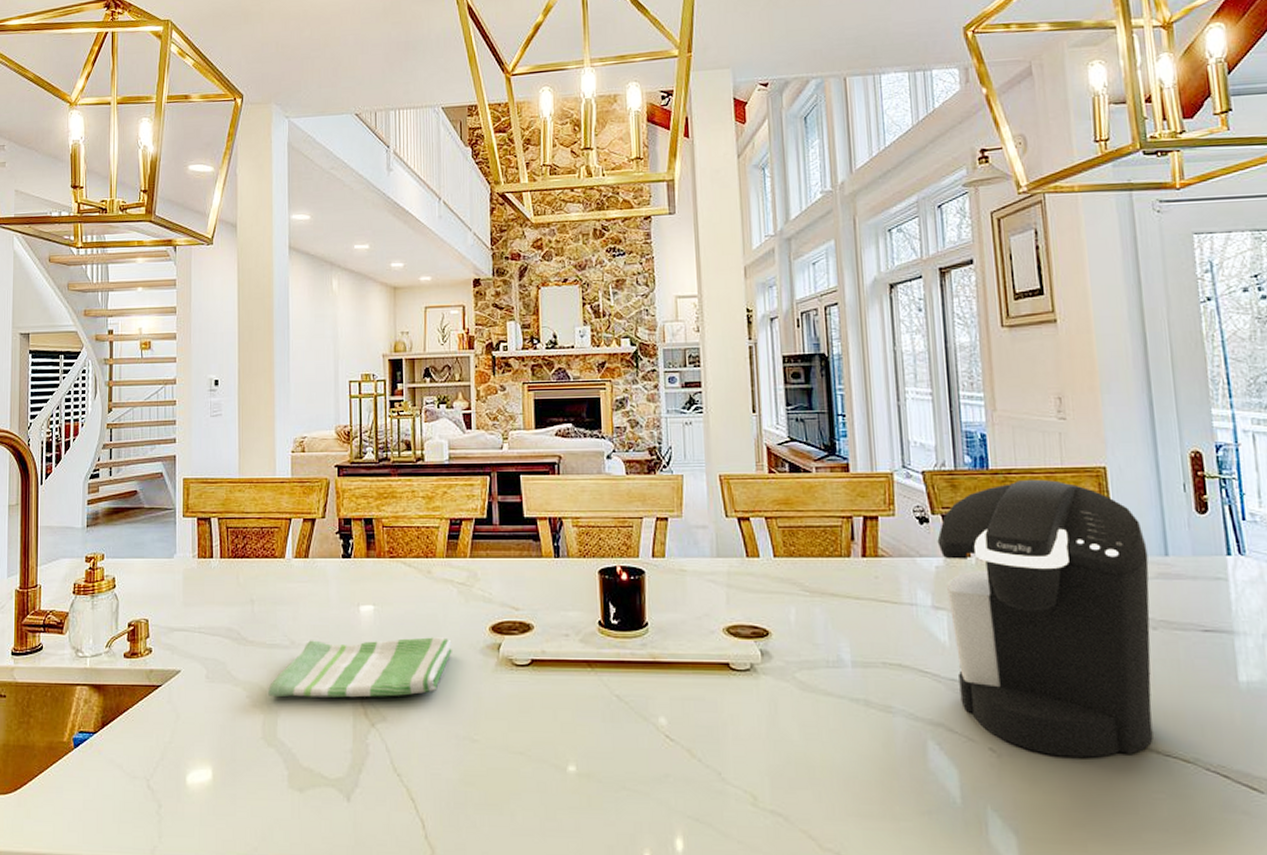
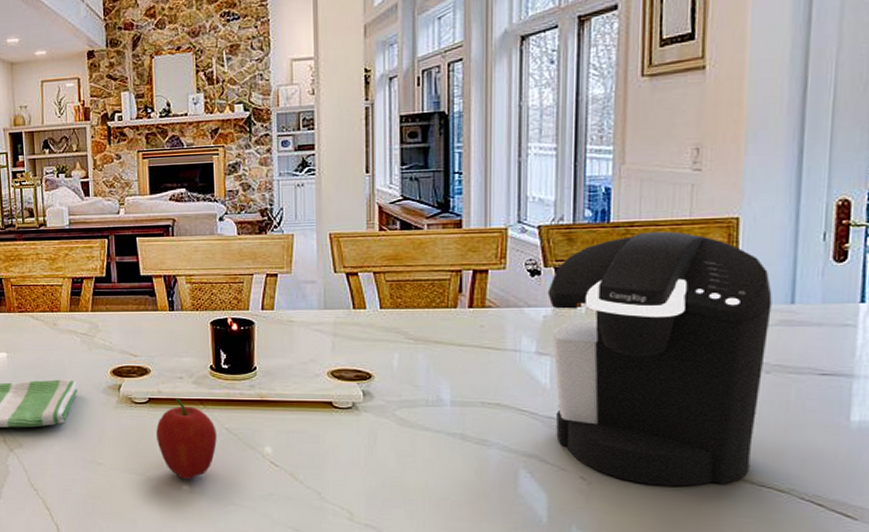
fruit: none [539,659,607,760] -> present [156,398,217,480]

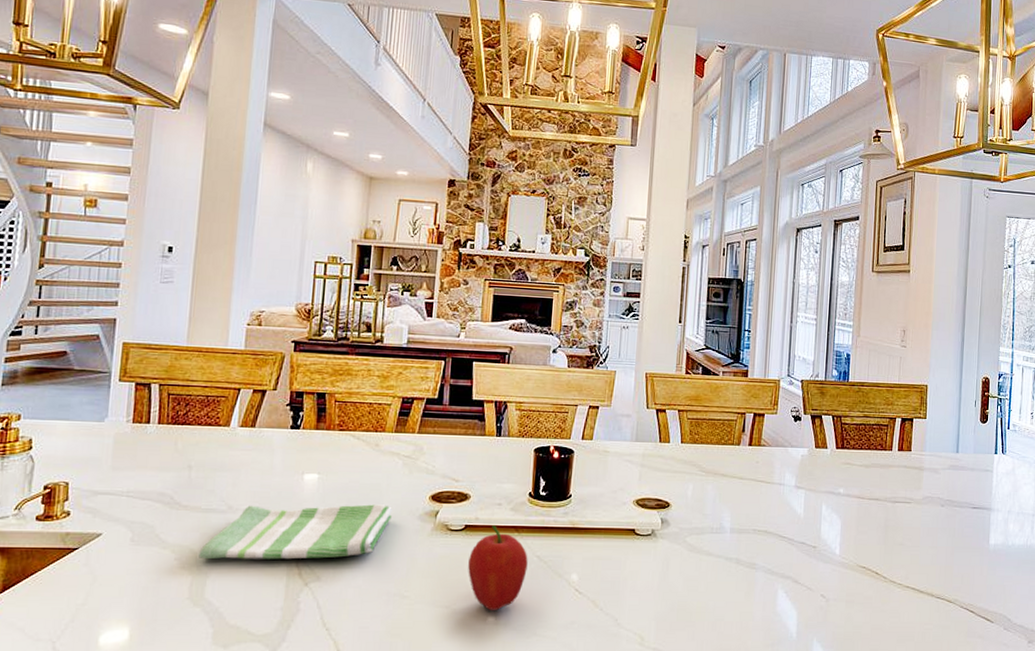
coffee maker: present [547,231,772,487] -> none [805,391,946,600]

